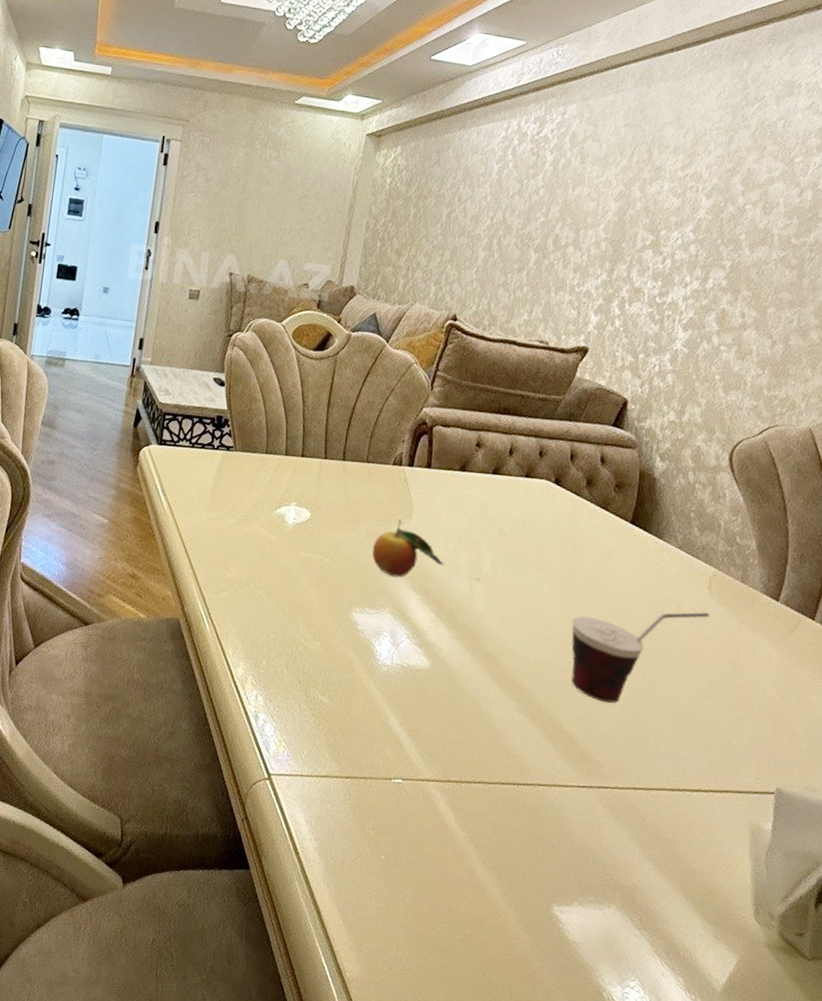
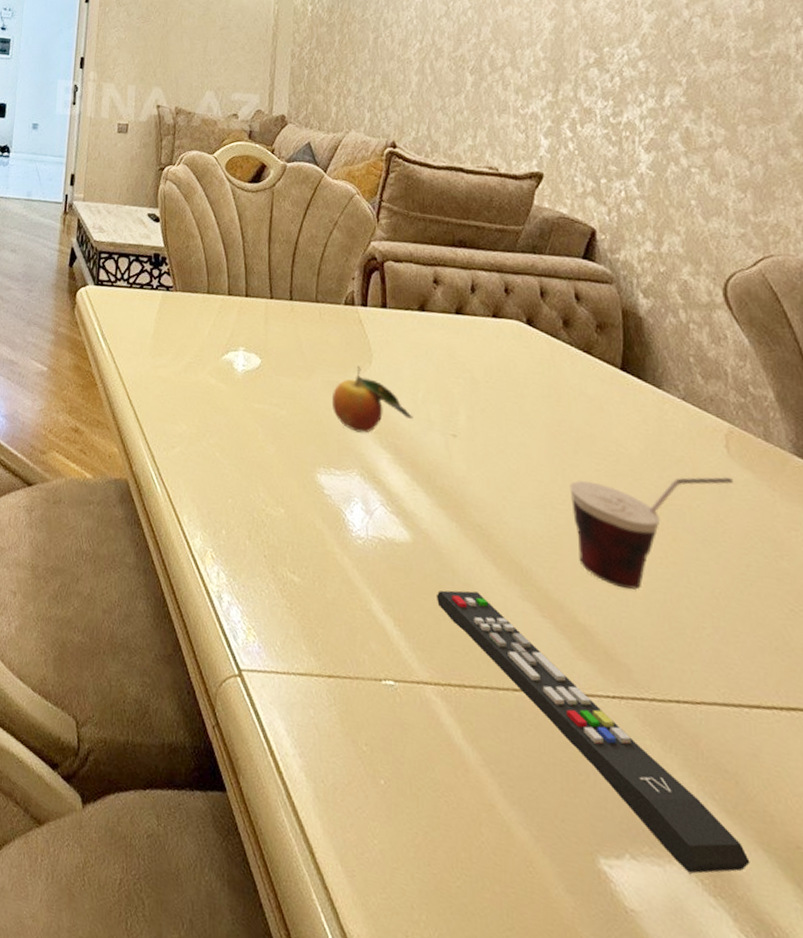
remote control: none [445,706,671,914] -> present [436,590,750,874]

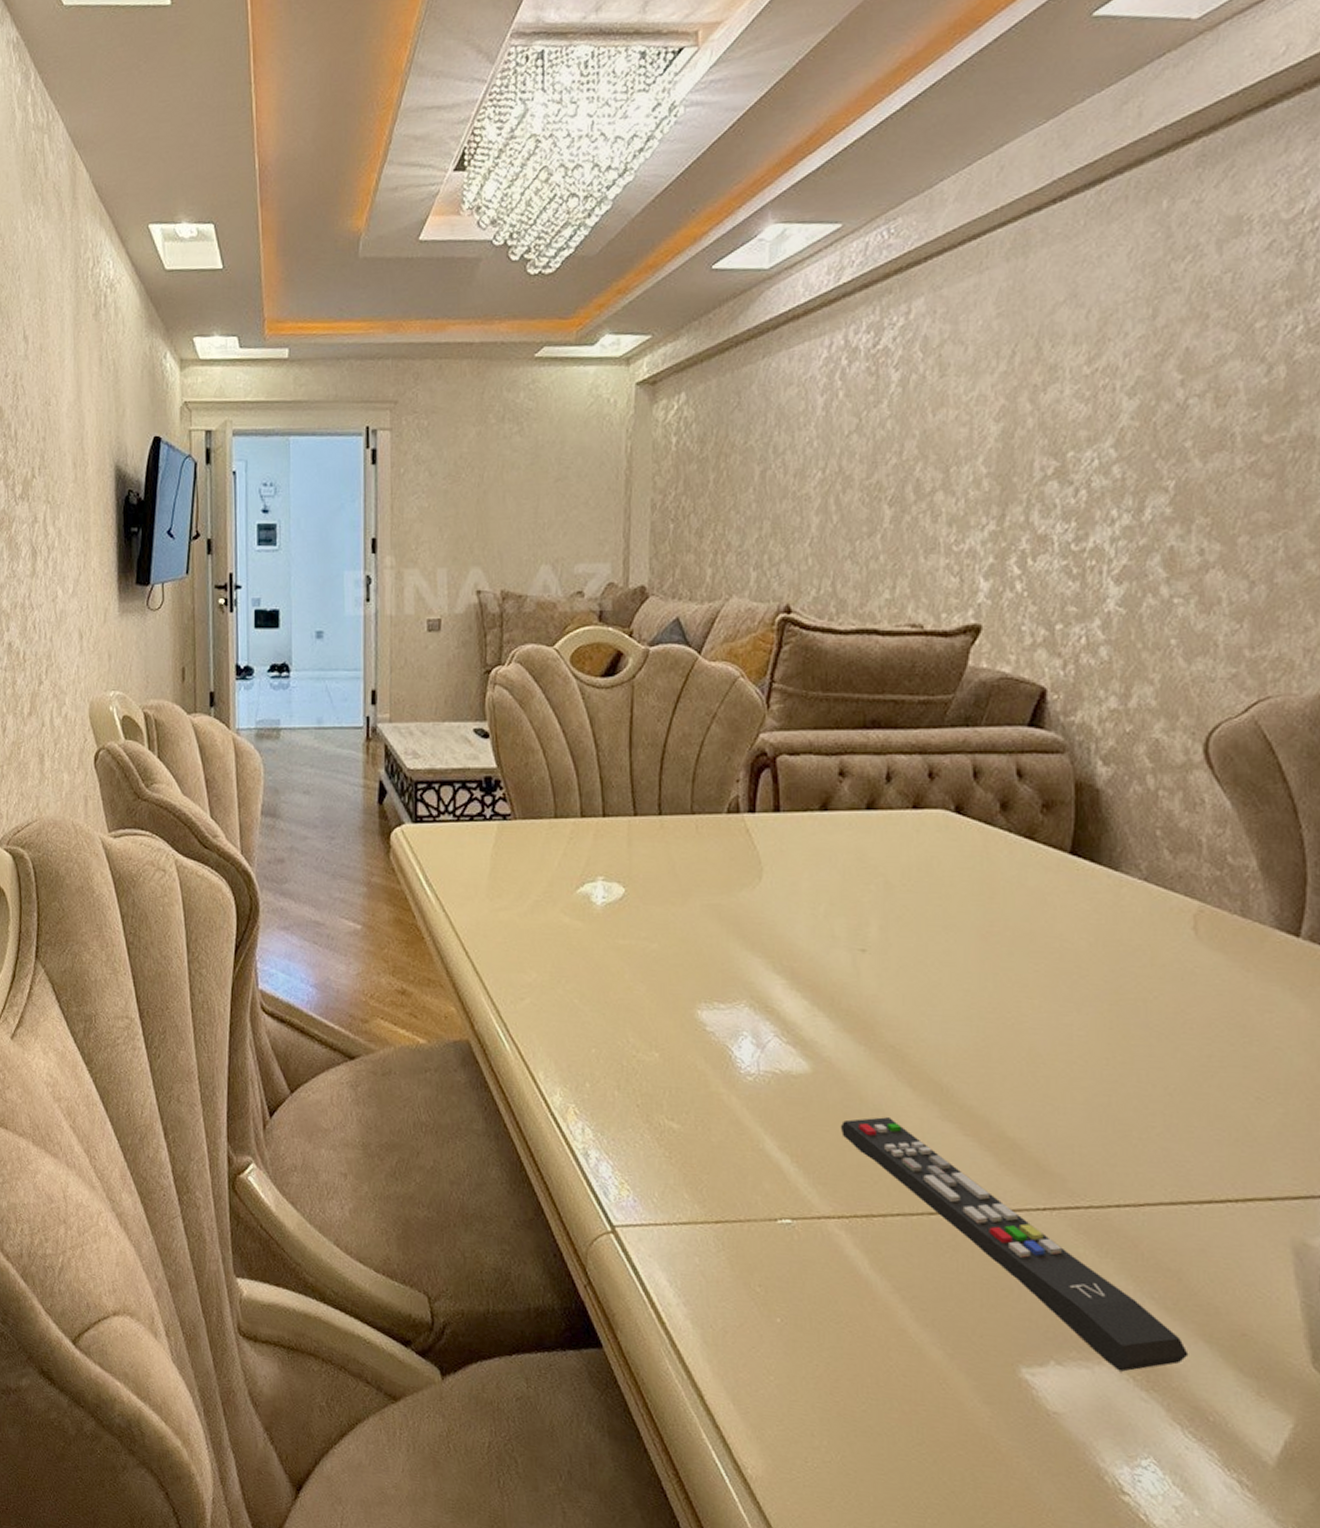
fruit: present [331,366,414,433] -> none [713,884,814,959]
cup: present [569,476,733,590] -> none [1001,962,1199,1097]

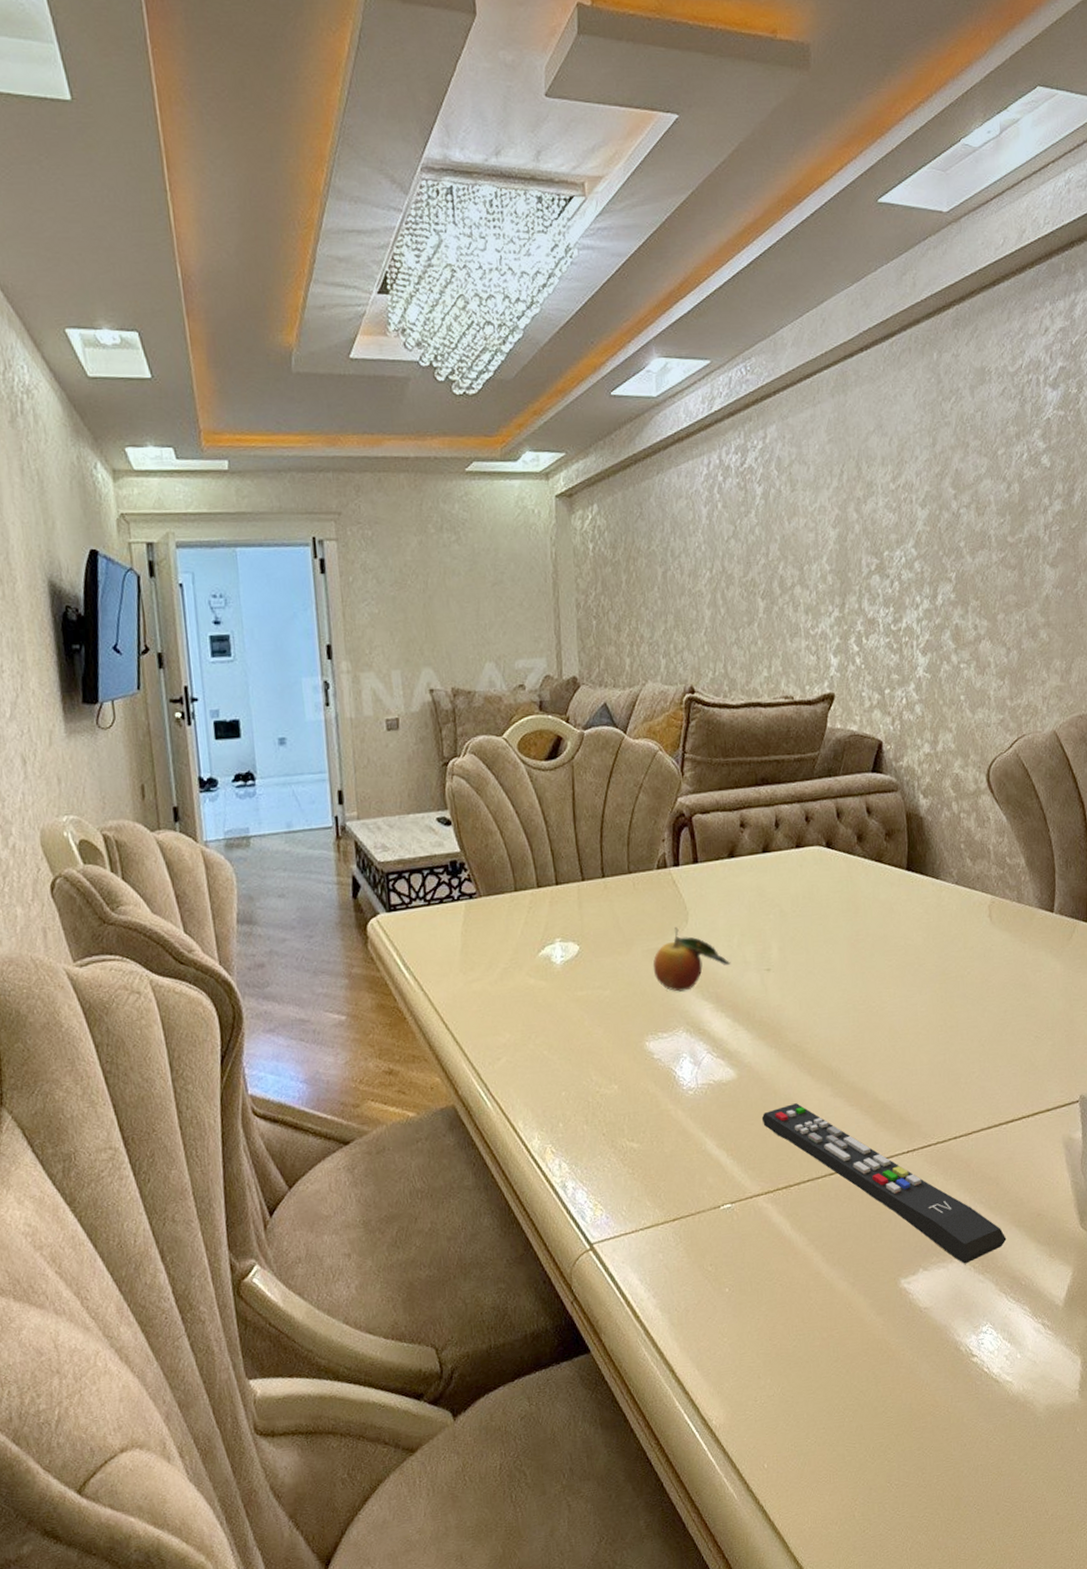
fruit: none [713,884,814,959] -> present [652,927,731,992]

